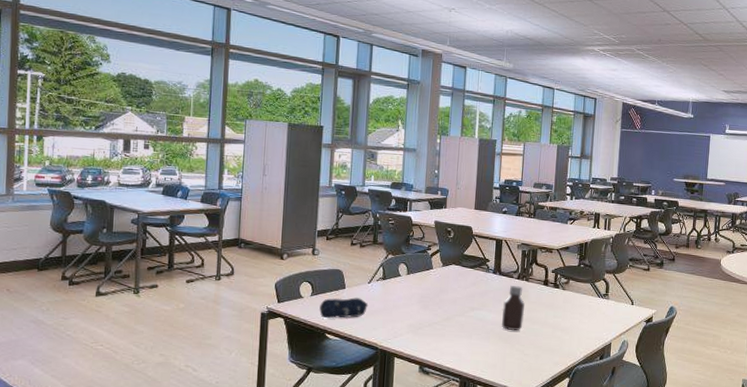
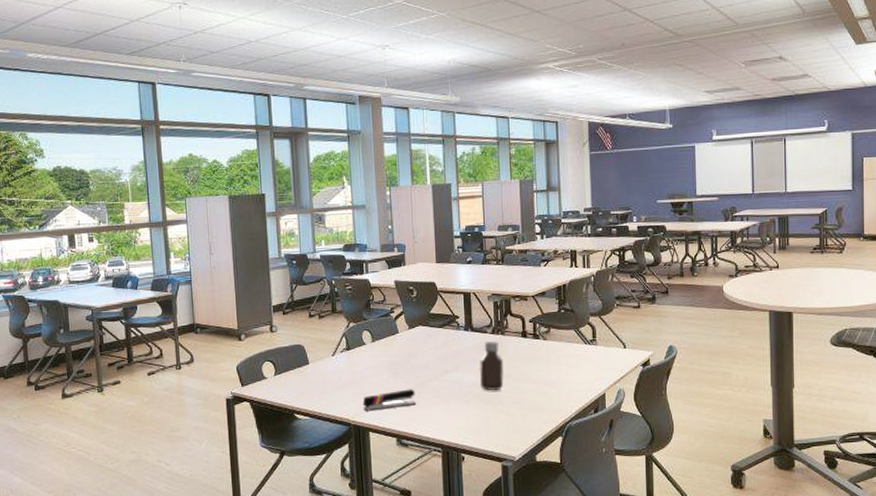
pencil case: present [319,297,369,319] -> none [285,372,335,398]
stapler: none [391,321,442,338] -> present [362,389,416,412]

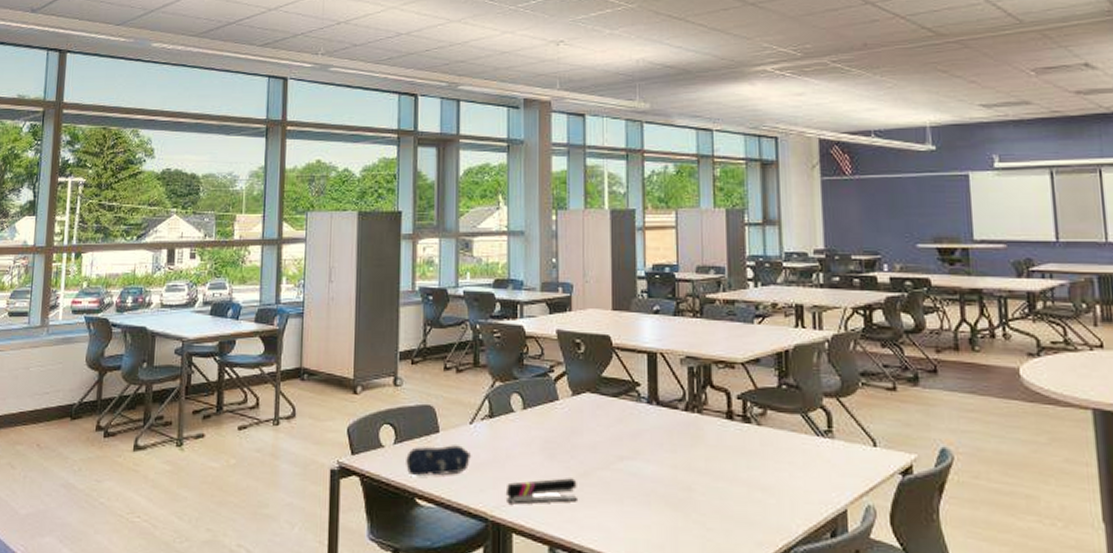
pencil case: none [285,372,335,398] -> present [406,445,472,477]
bottle: present [479,341,505,391] -> none [665,421,701,492]

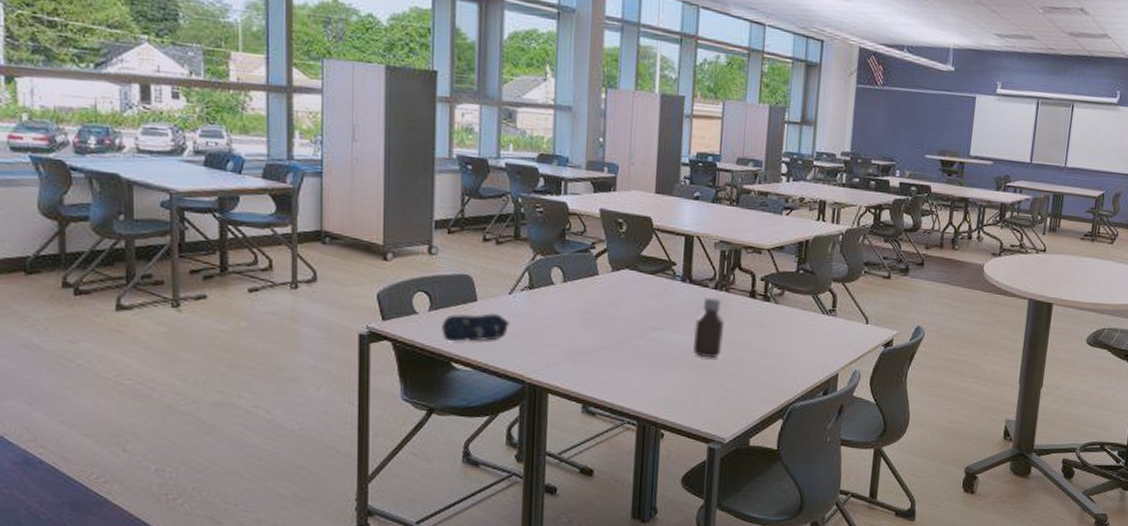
stapler: present [505,478,577,505] -> none [542,345,612,369]
bottle: none [665,421,701,492] -> present [693,298,724,359]

